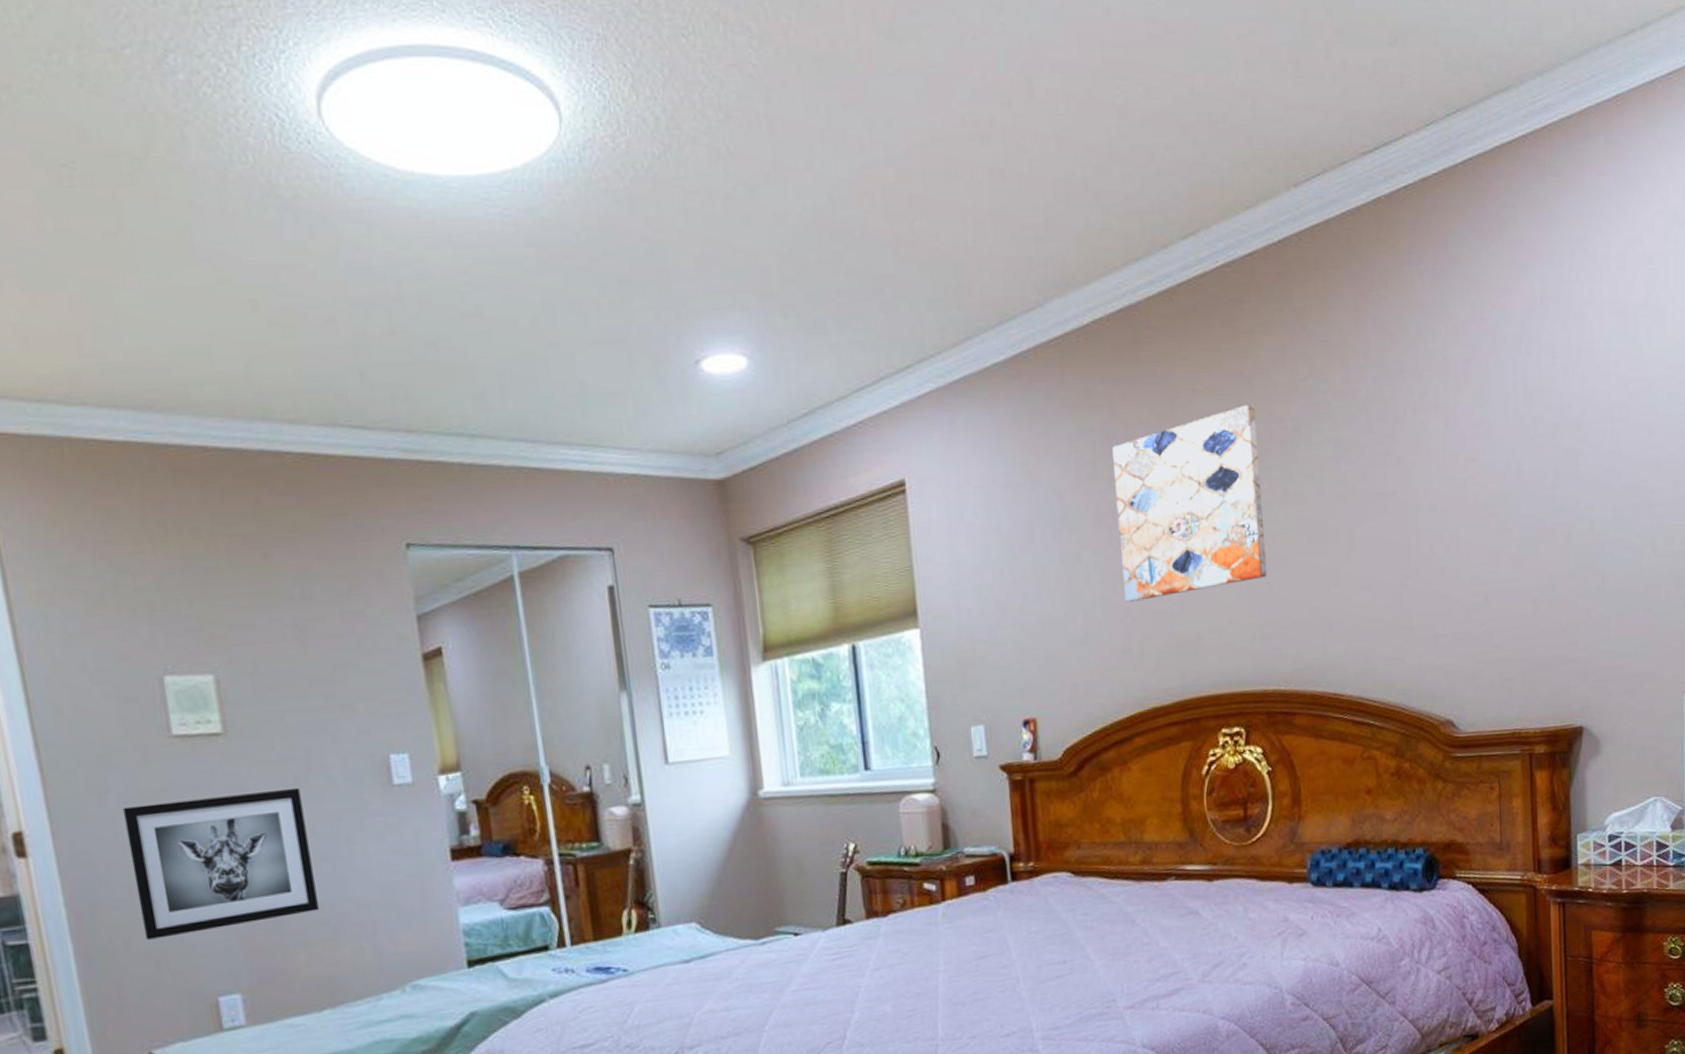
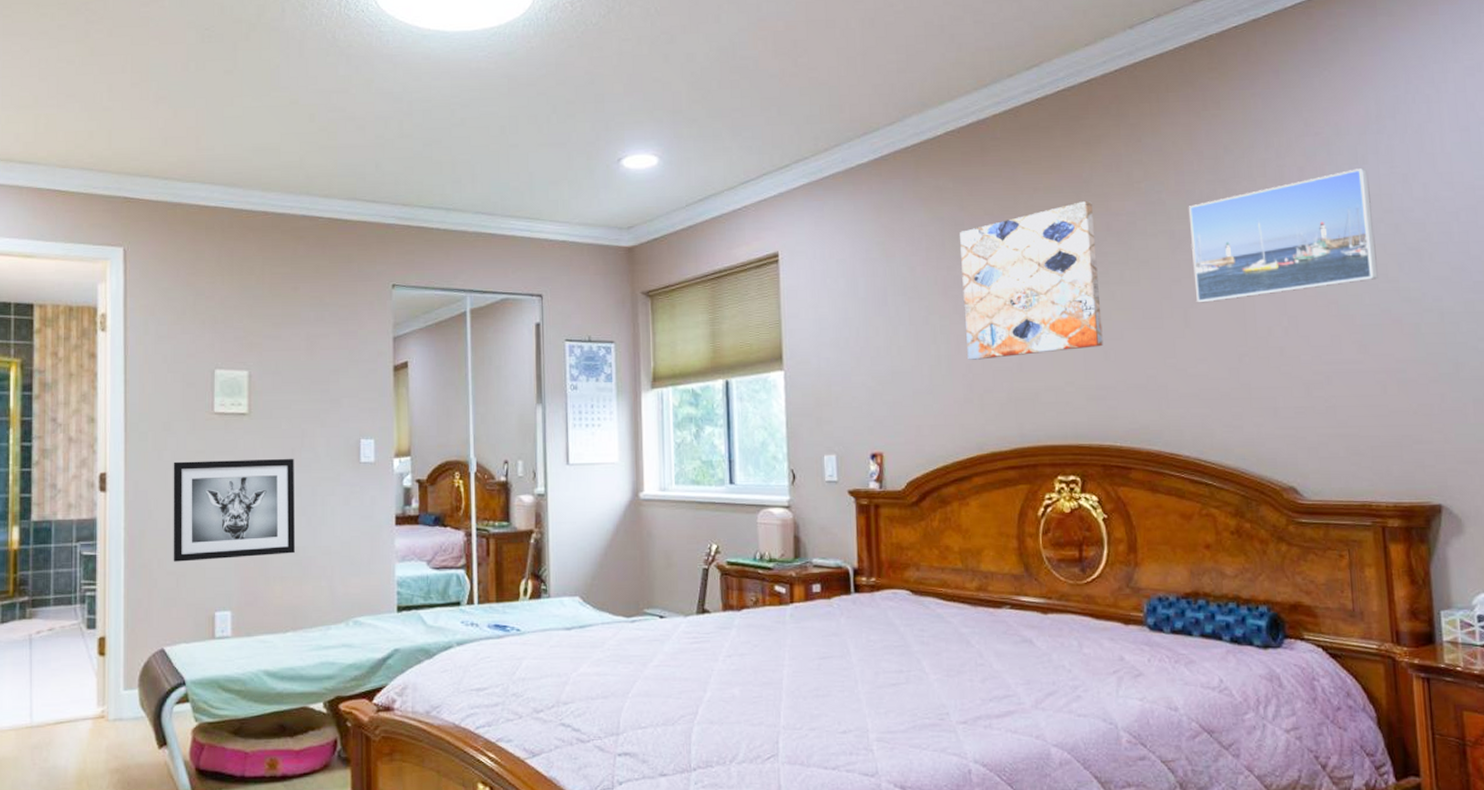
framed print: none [1354,359,1536,522] -> present [1188,168,1378,303]

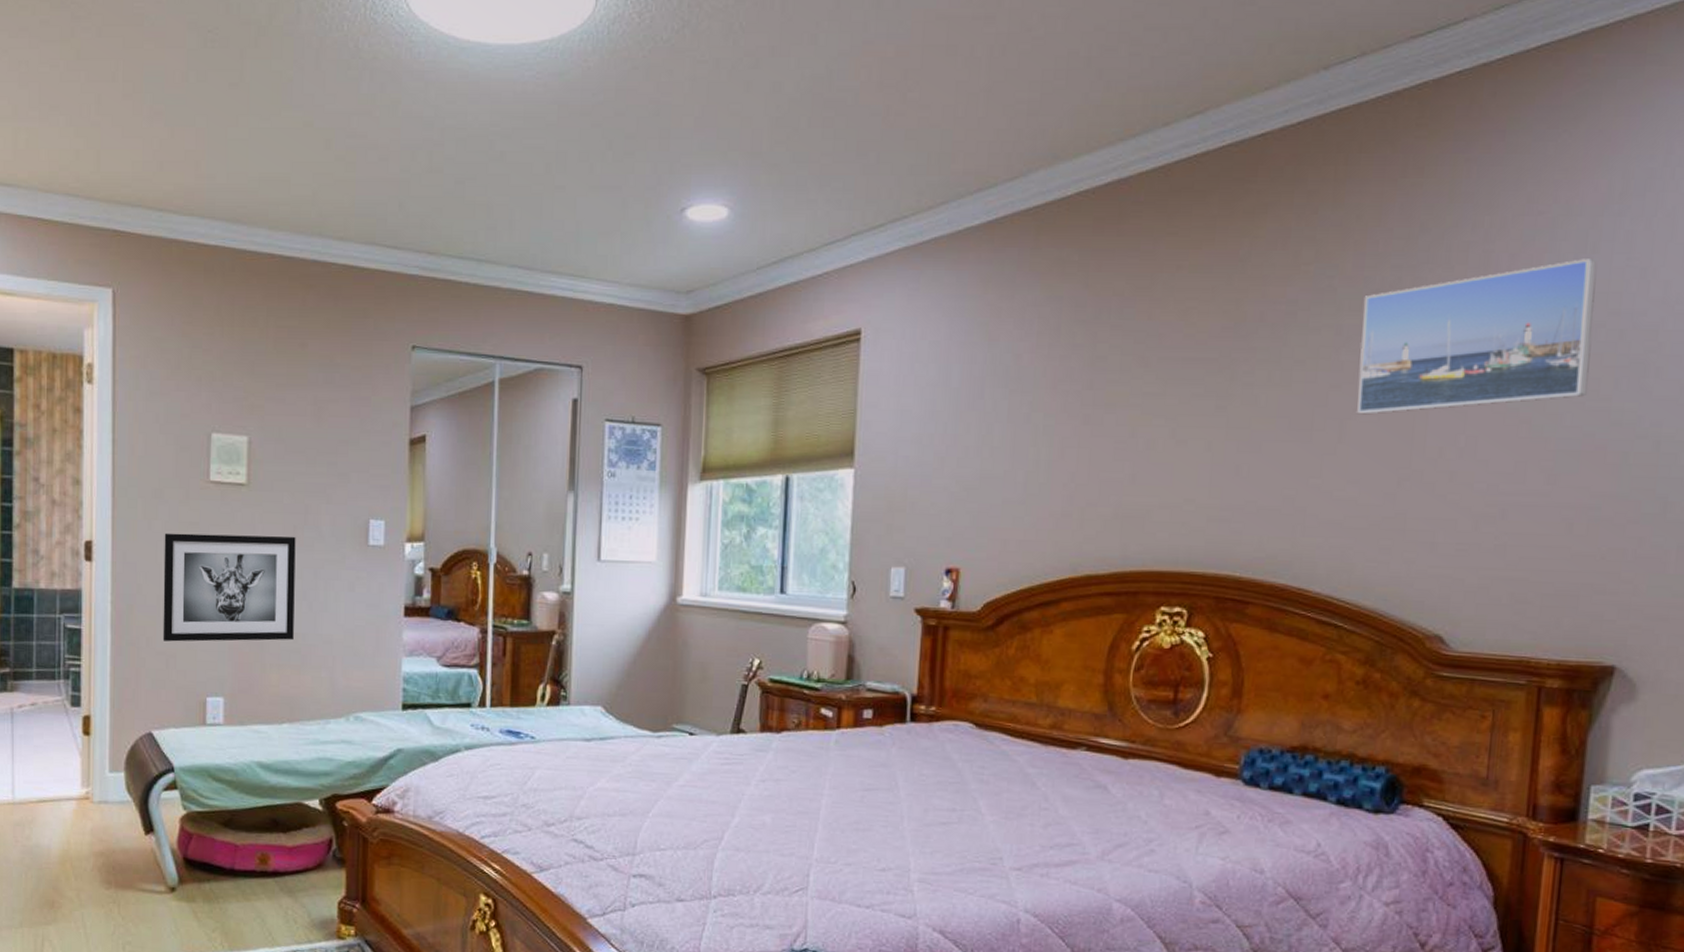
wall art: present [960,201,1103,360] -> none [1071,285,1246,468]

